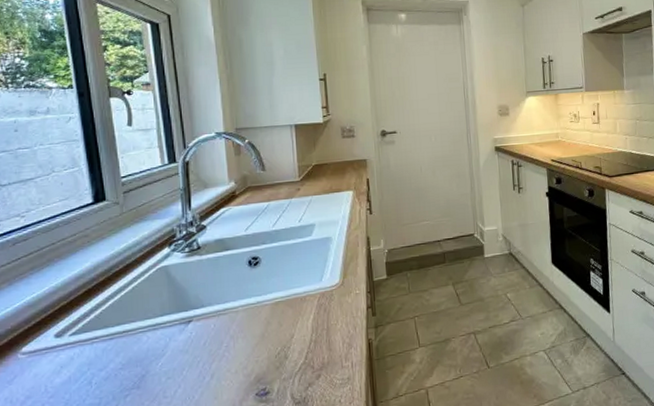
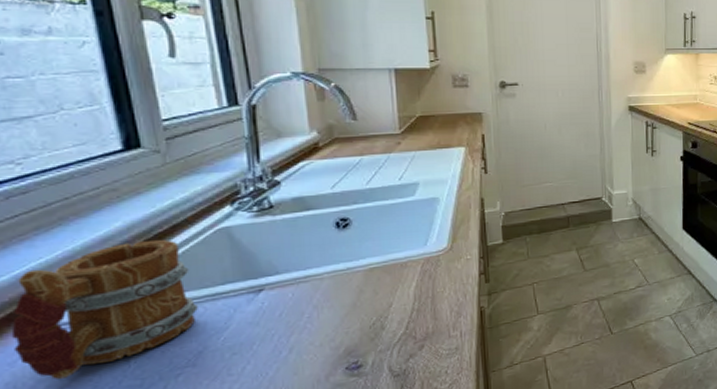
mug: none [11,277,142,396] -> present [11,240,198,380]

